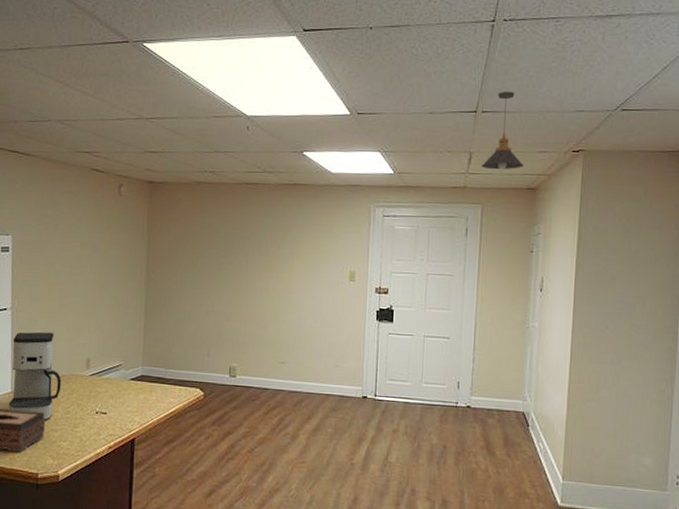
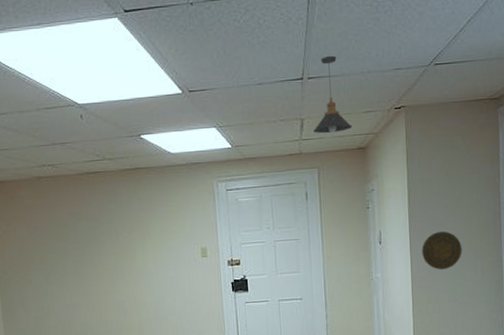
decorative plate: none [586,285,633,328] -> present [422,231,462,270]

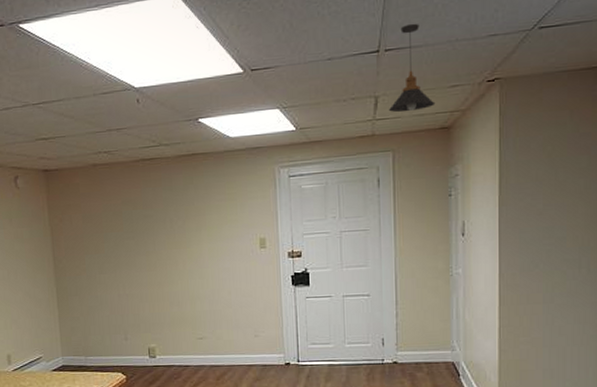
decorative plate: present [422,231,462,270] -> none [513,221,564,266]

